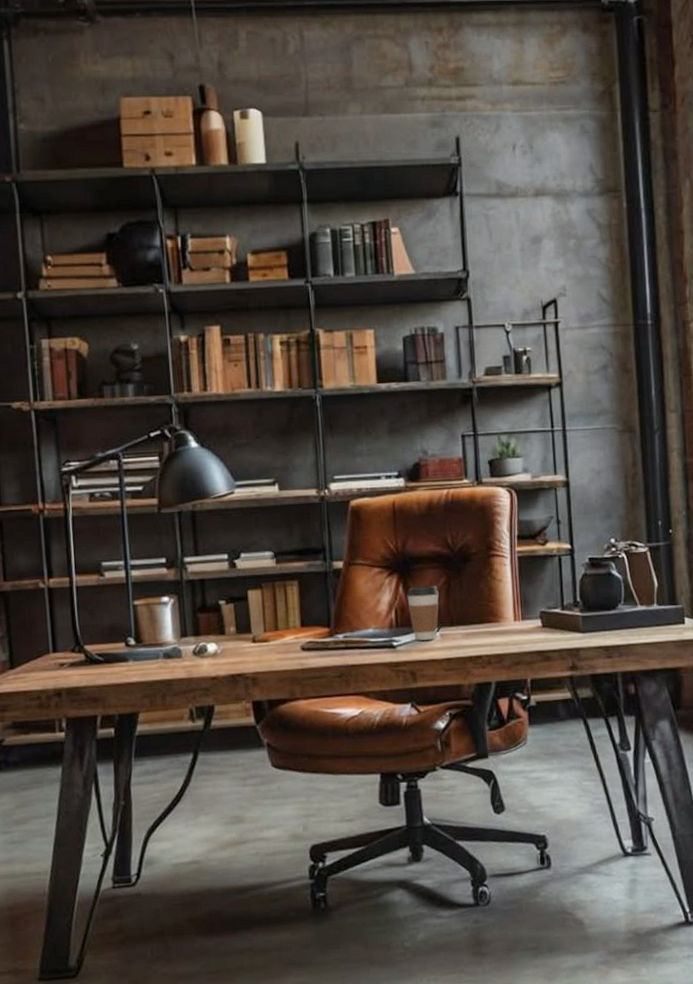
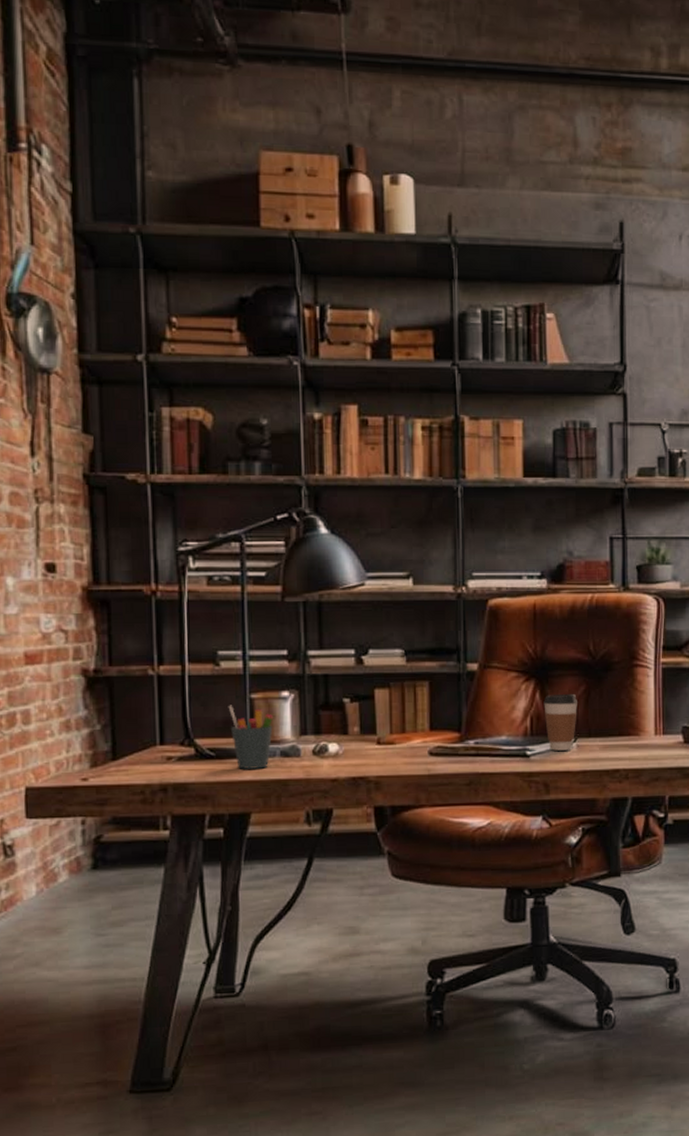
pen holder: none [113,612,156,672] -> present [228,705,274,769]

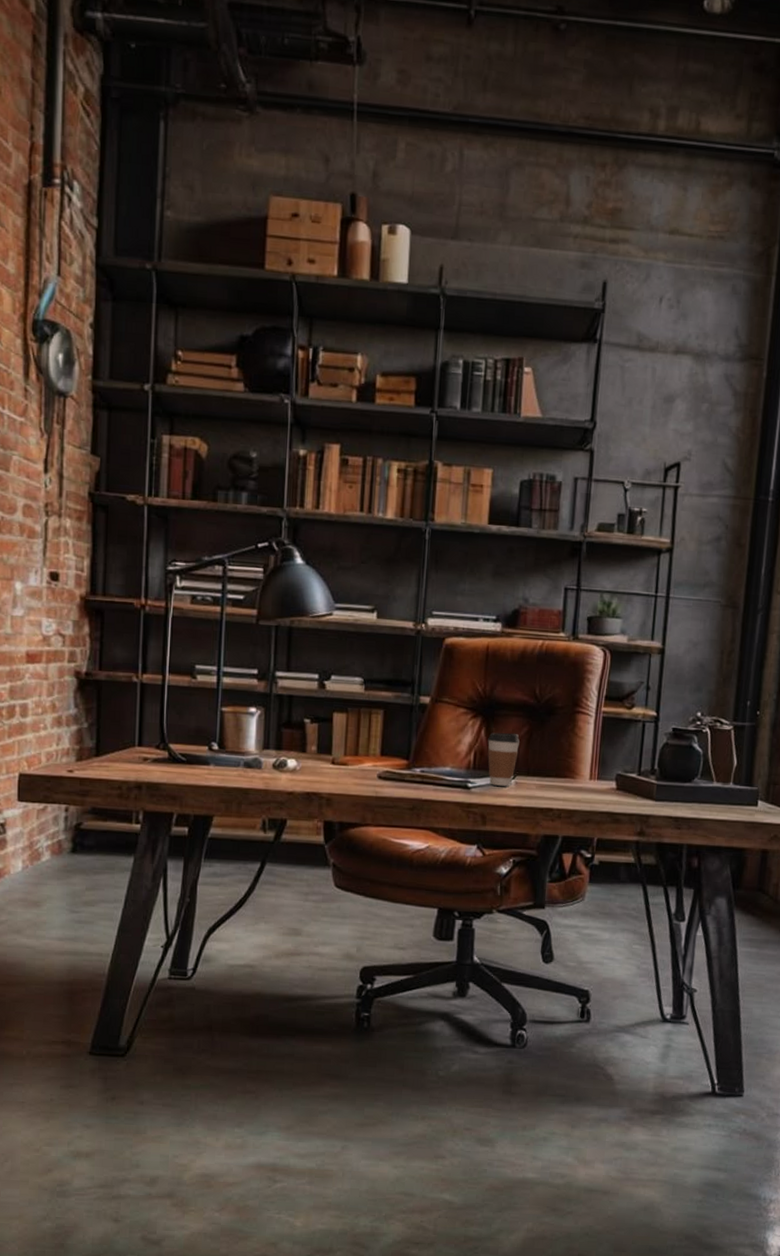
pen holder: present [228,705,274,769] -> none [200,715,241,777]

